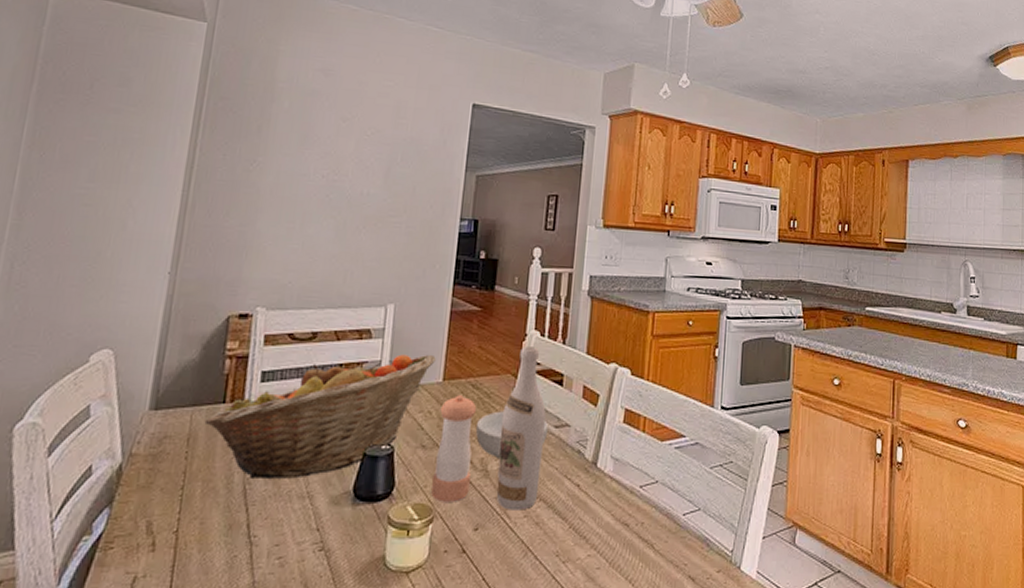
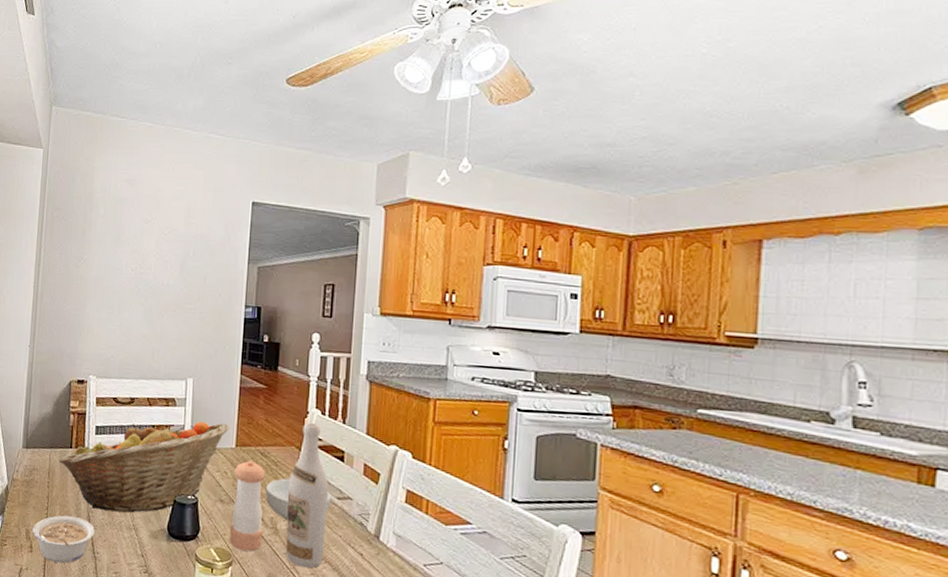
legume: none [157,494,252,559] -> present [32,515,95,564]

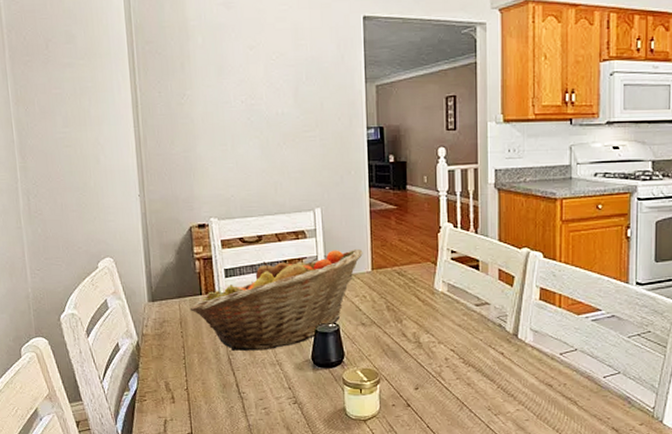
legume: present [32,515,95,564] -> none [172,362,238,409]
pepper shaker: present [230,460,266,552] -> none [373,282,407,367]
cereal bowl: present [265,478,331,521] -> none [405,293,469,333]
wine bottle: present [285,423,329,568] -> none [427,237,467,374]

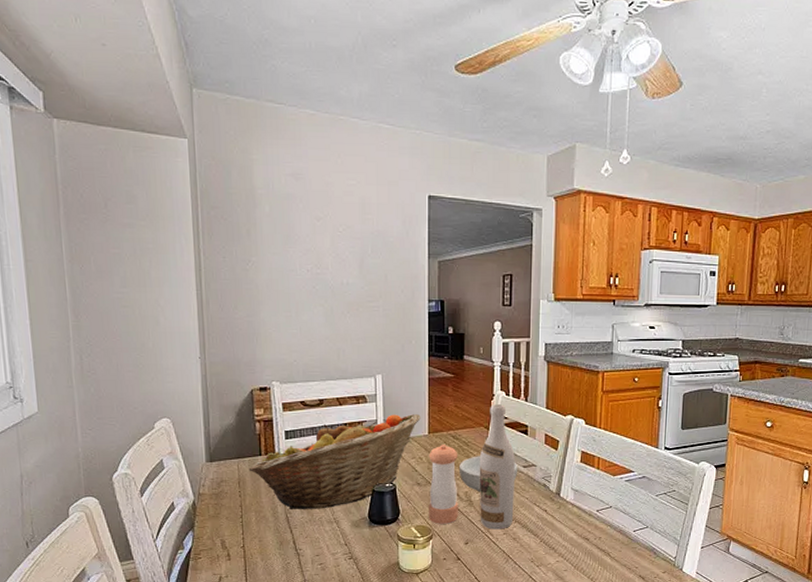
pepper shaker: none [373,282,407,367] -> present [429,445,458,524]
cereal bowl: none [405,293,469,333] -> present [458,456,517,492]
wine bottle: none [427,237,467,374] -> present [479,404,515,530]

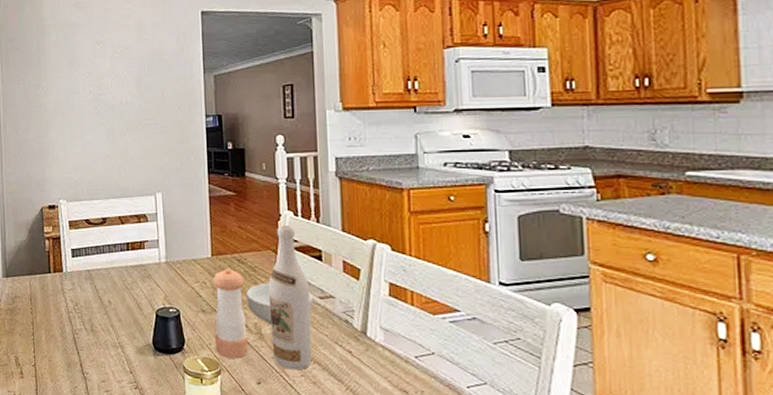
fruit basket: present [248,414,421,509] -> none [39,234,203,332]

